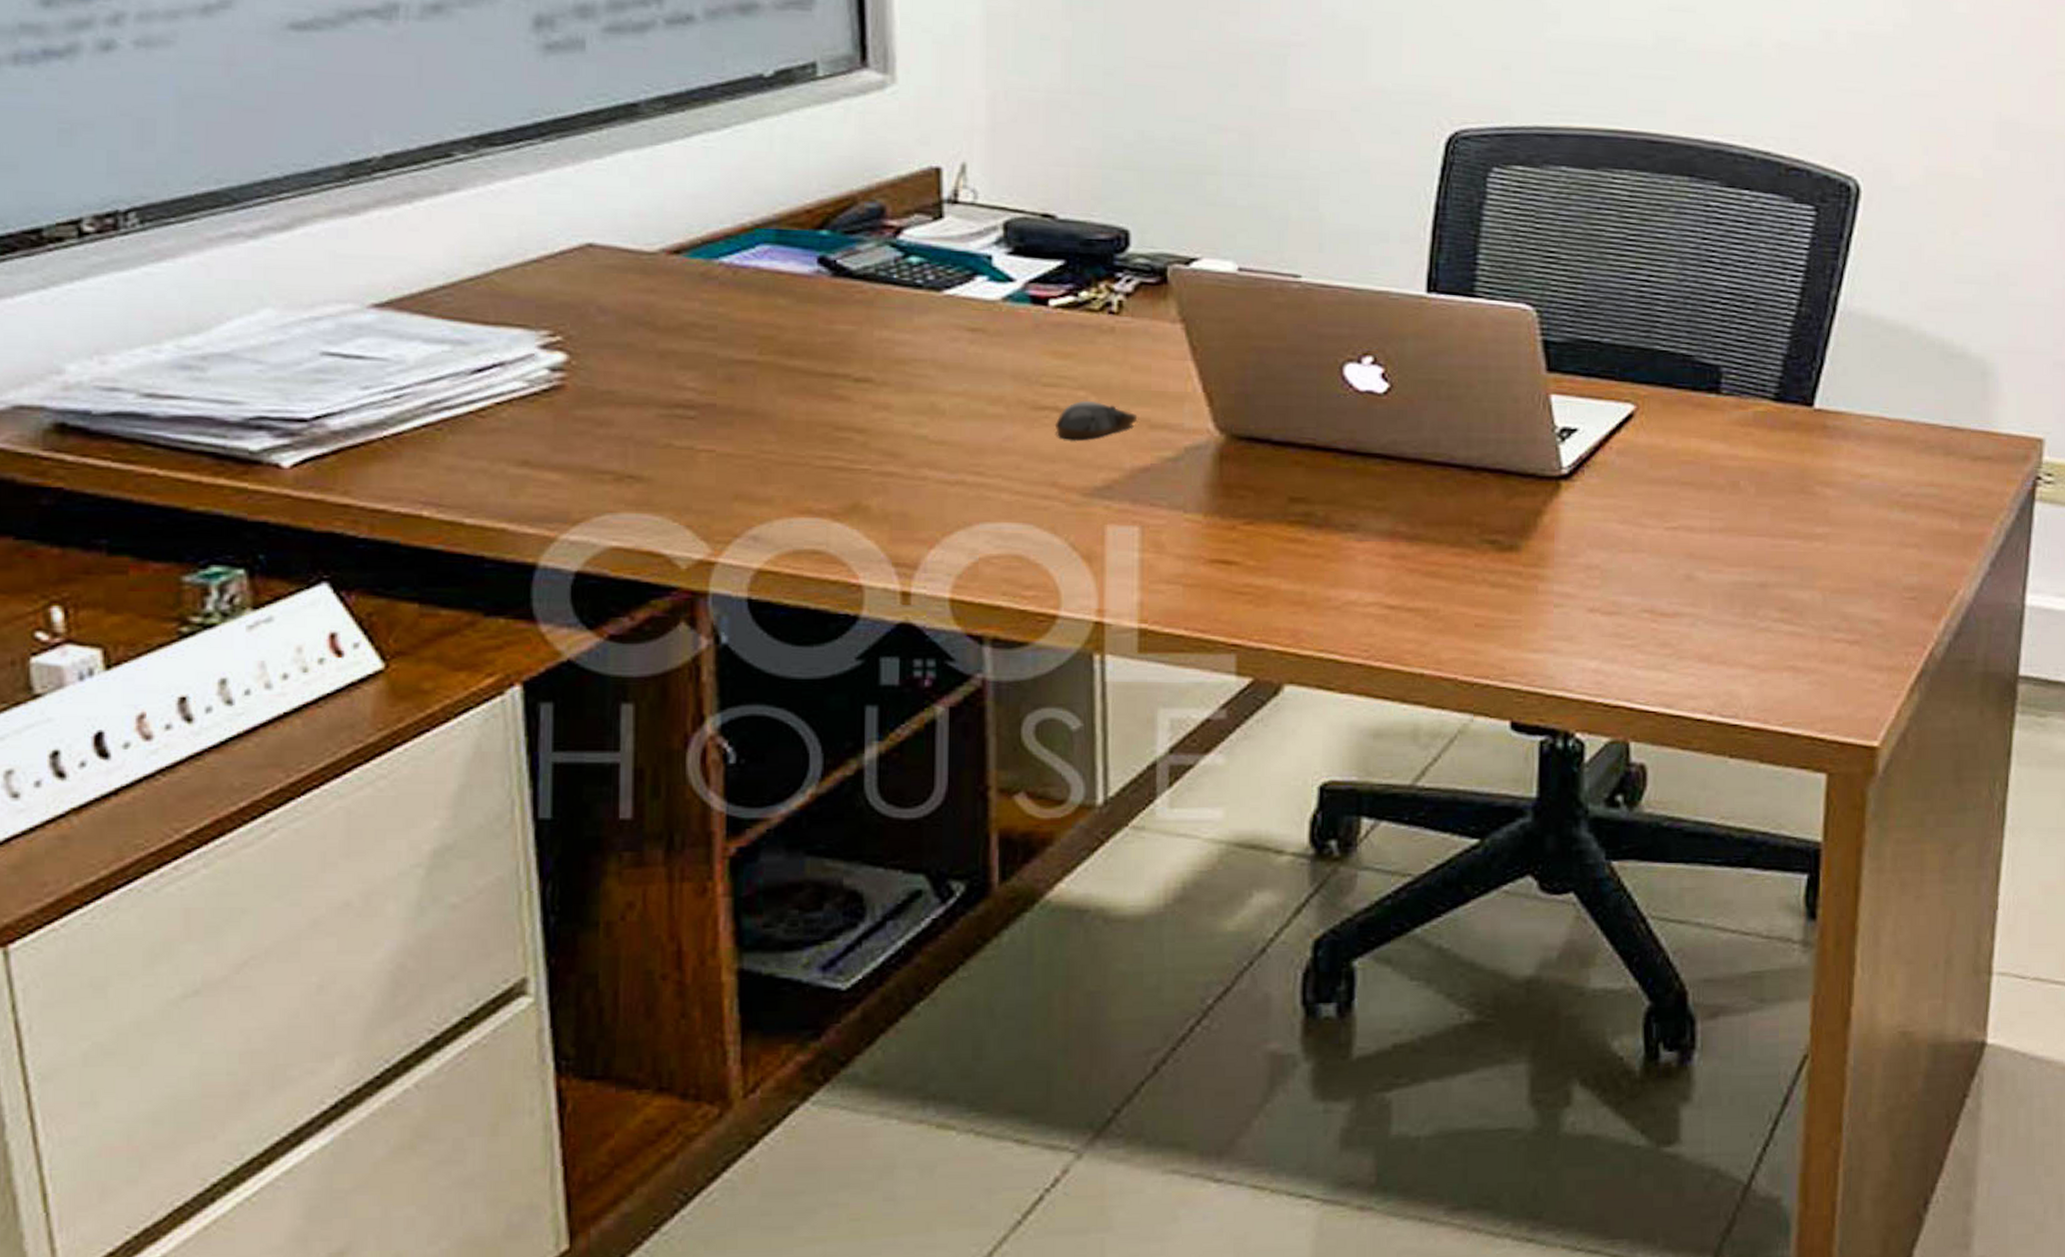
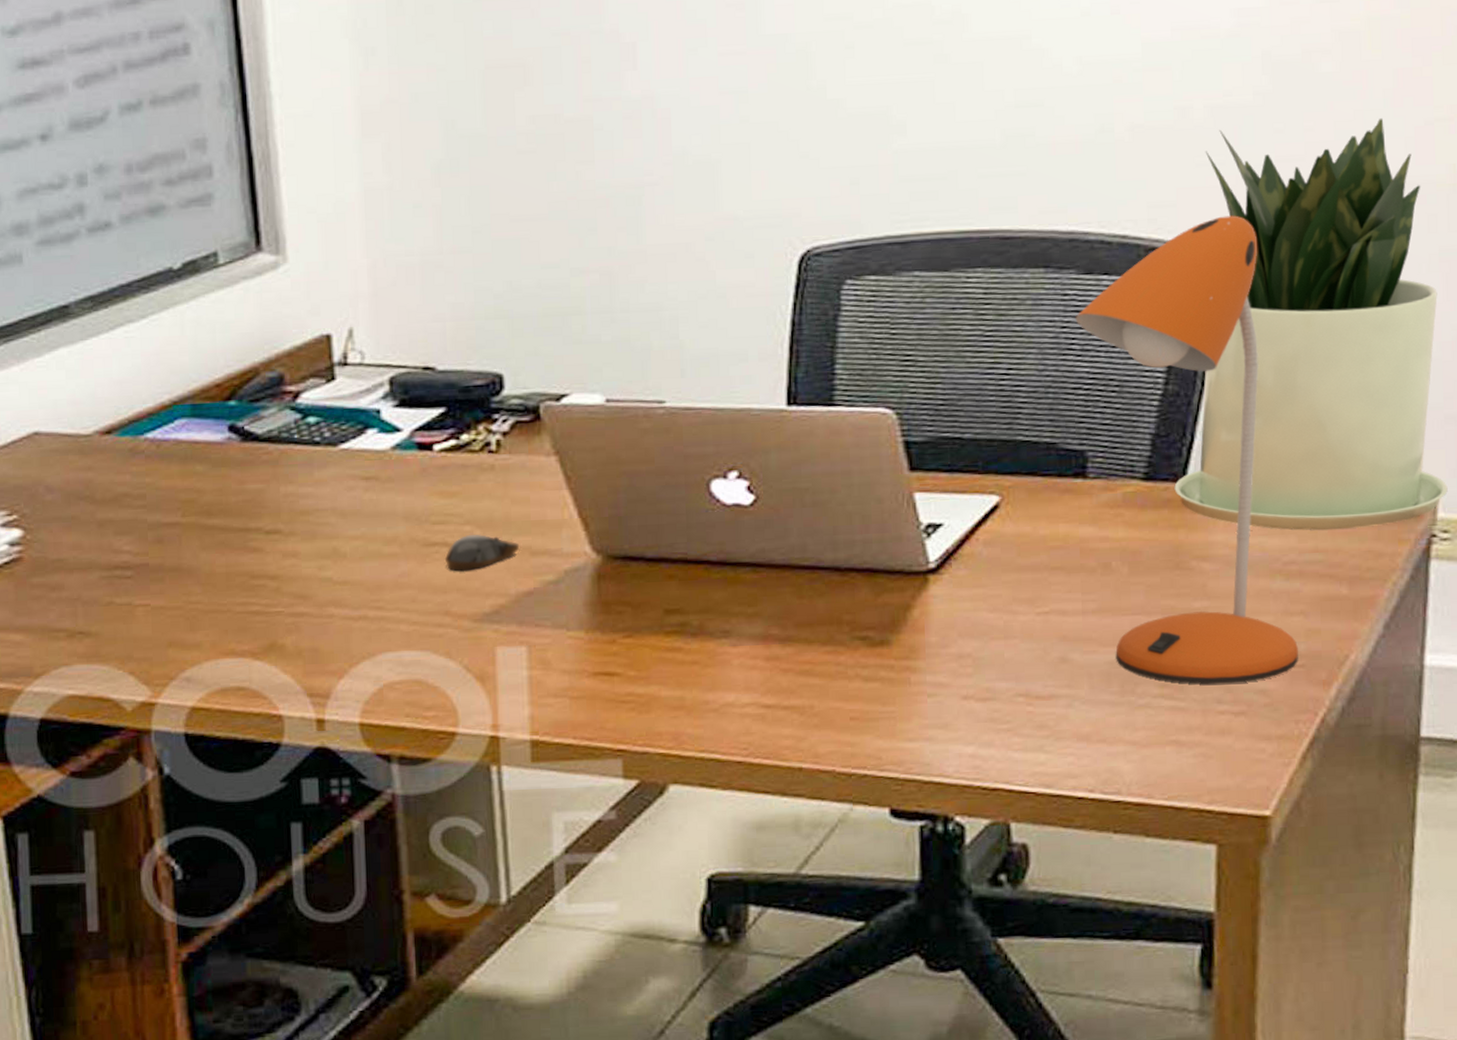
desk lamp: none [1716,143,1911,612] -> present [1075,215,1298,684]
planter: none [1803,56,2053,465] -> present [1174,118,1448,530]

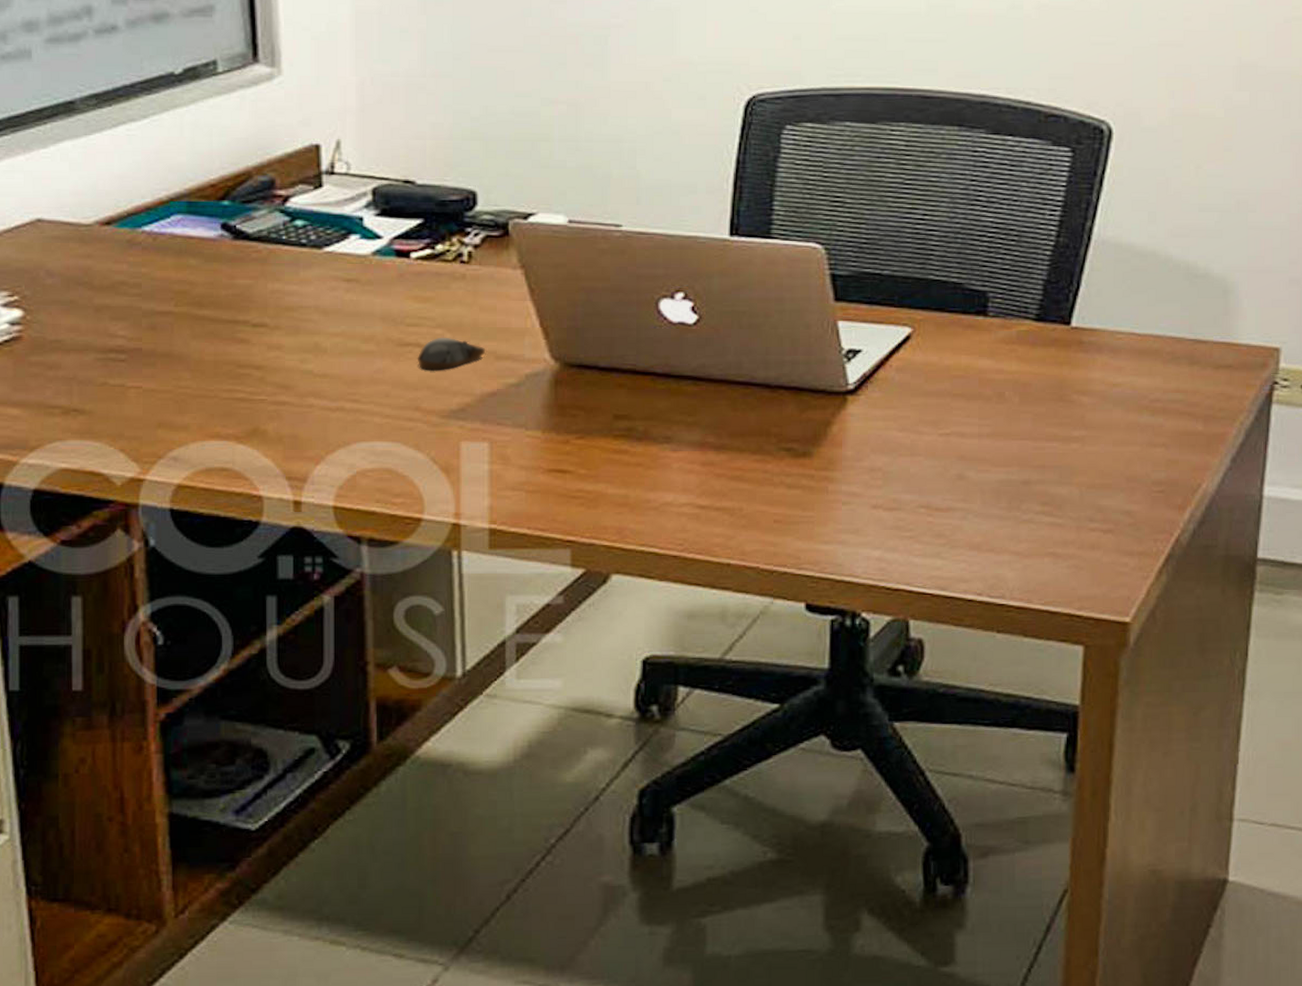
desk lamp: present [1075,215,1298,684] -> none [983,90,1159,504]
planter: present [1174,118,1448,530] -> none [1061,13,1289,373]

